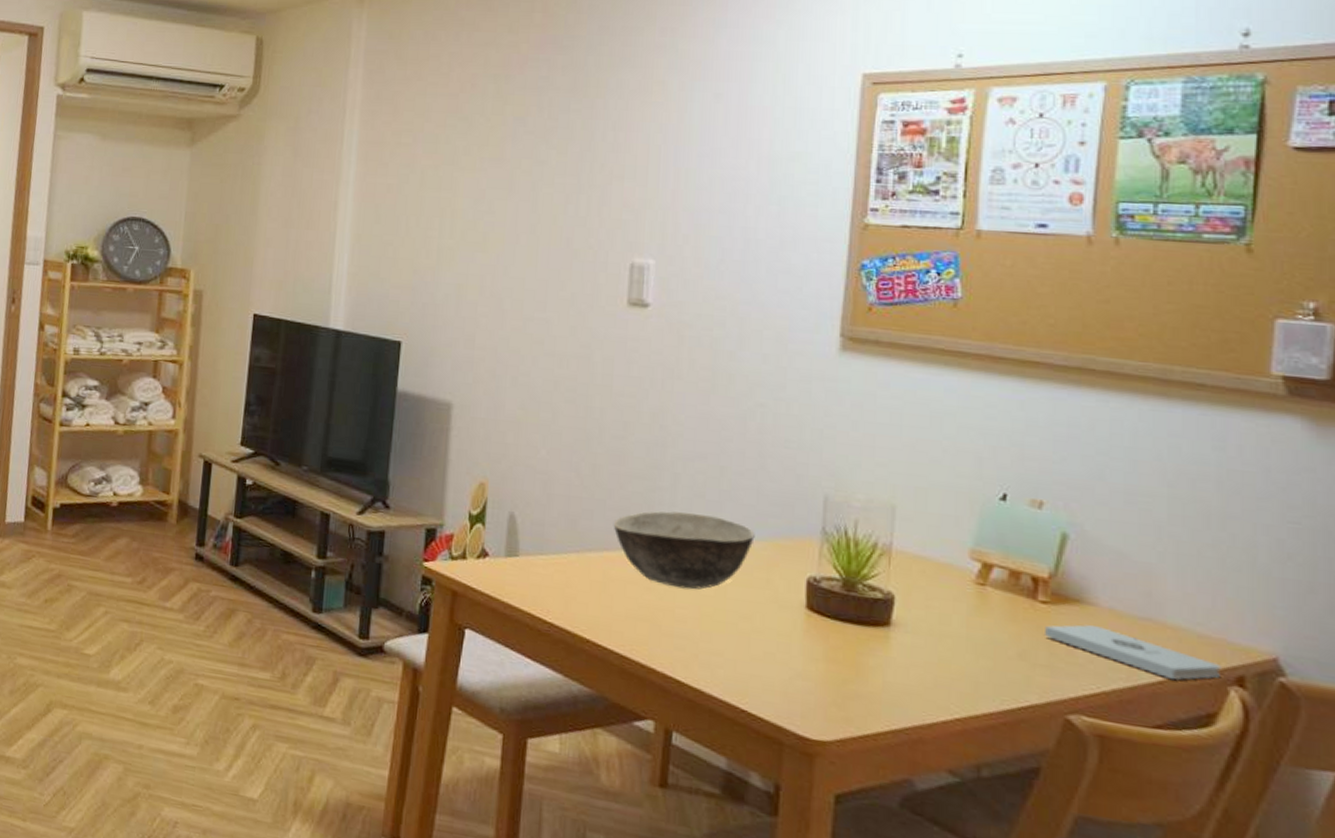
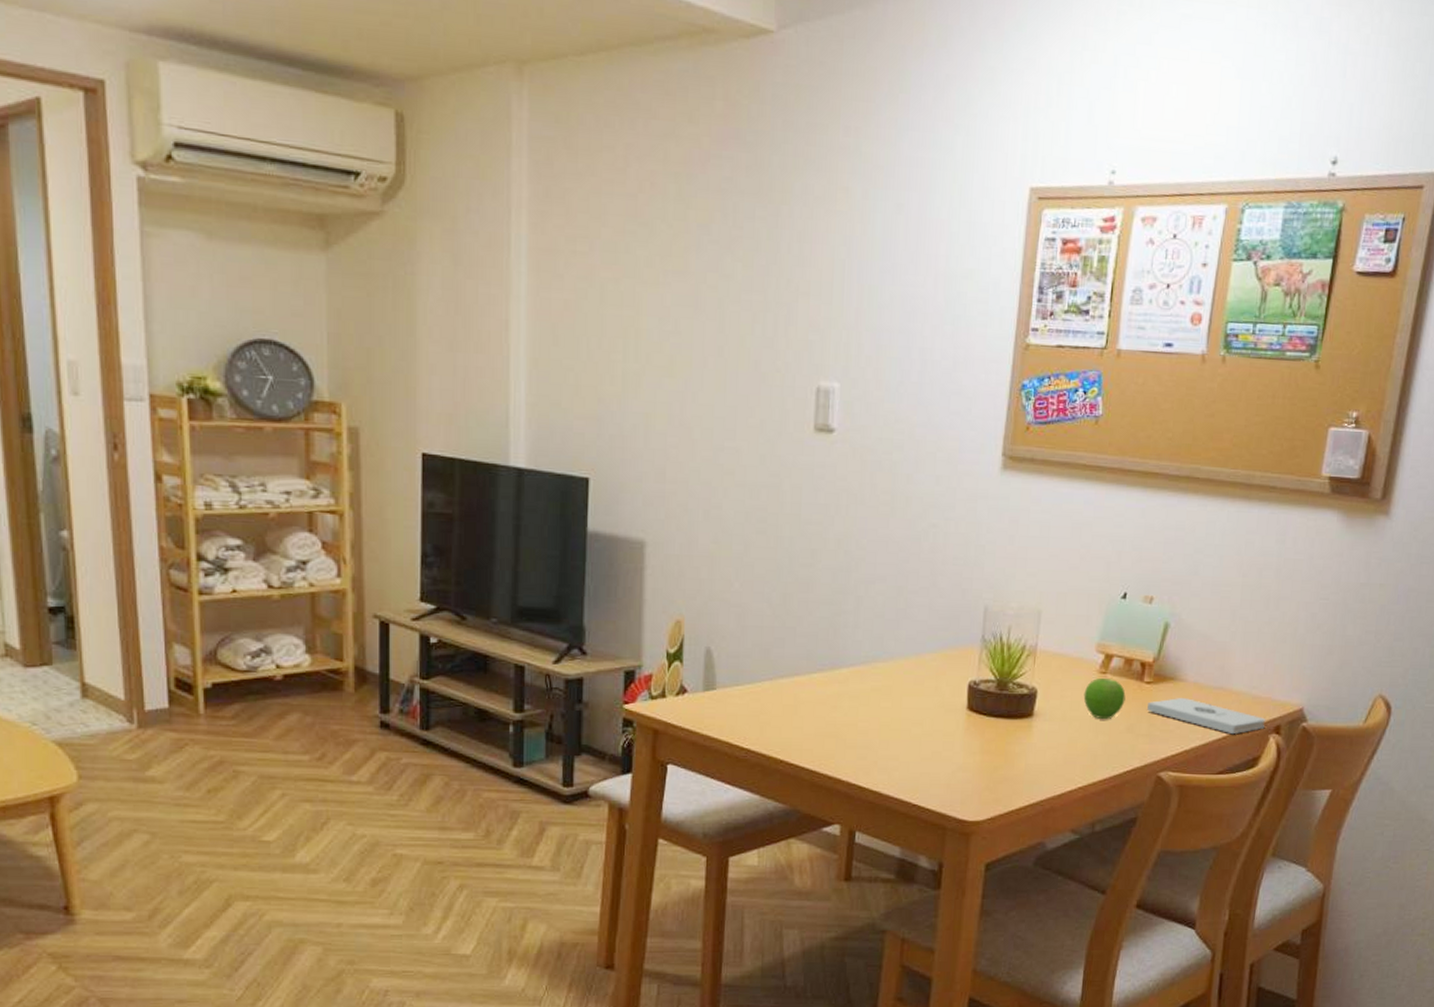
bowl: present [613,511,755,590] -> none [802,632,926,704]
fruit: none [956,589,1014,641] -> present [1083,677,1126,720]

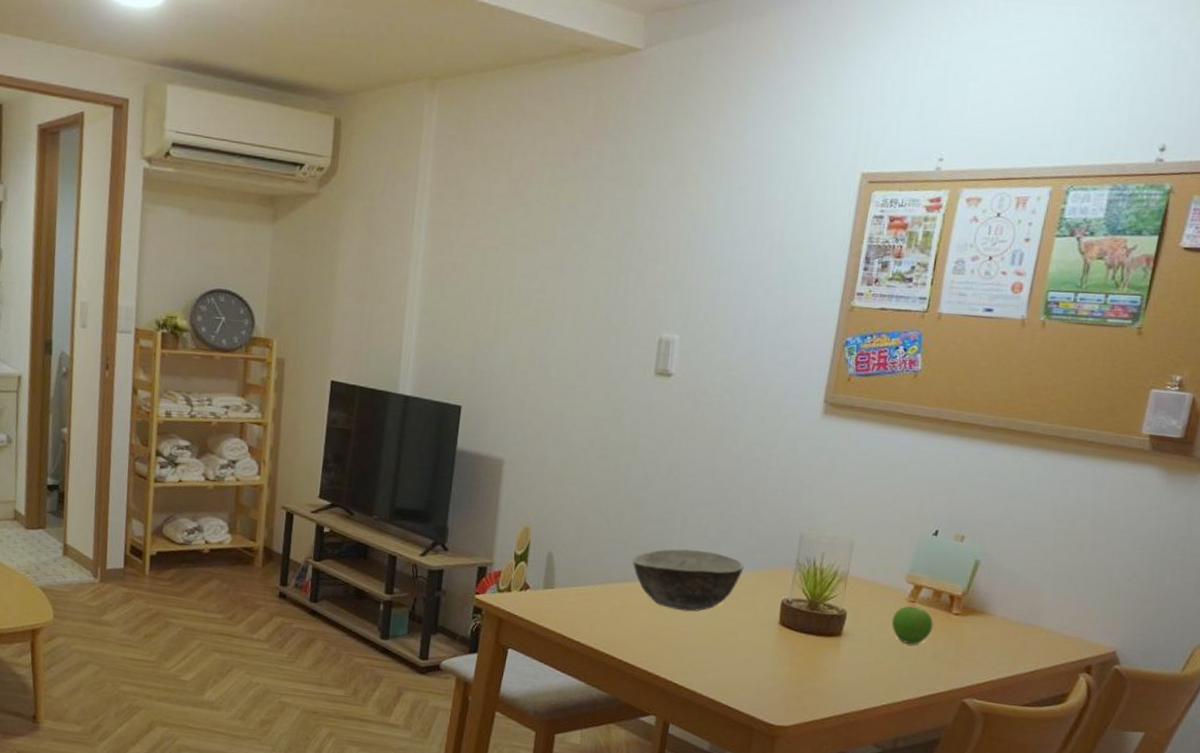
bowl: none [802,632,926,704] -> present [632,549,744,612]
notepad: present [1147,698,1266,735] -> none [954,630,1077,670]

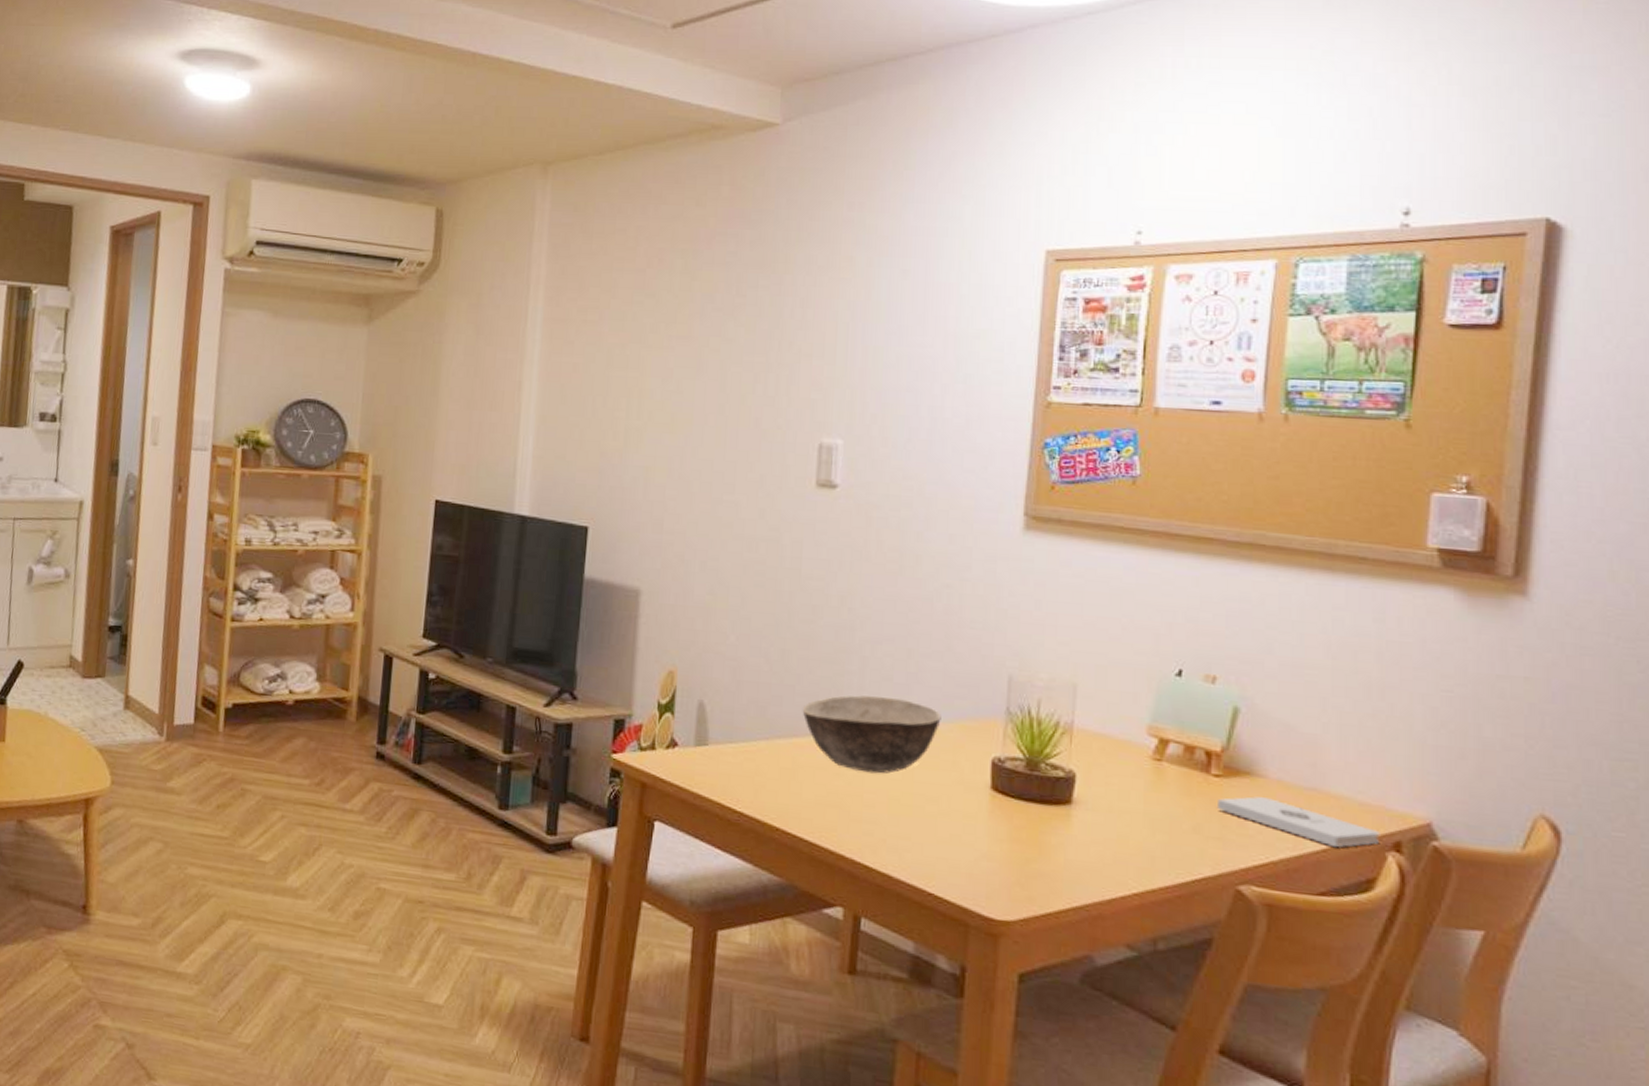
fruit: present [891,606,933,645] -> none [1134,765,1188,816]
notepad: none [954,630,1077,670] -> present [1218,796,1380,848]

